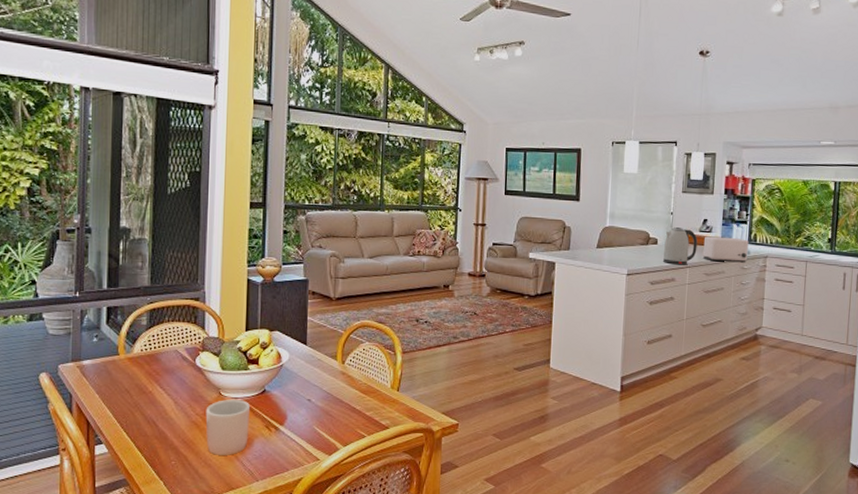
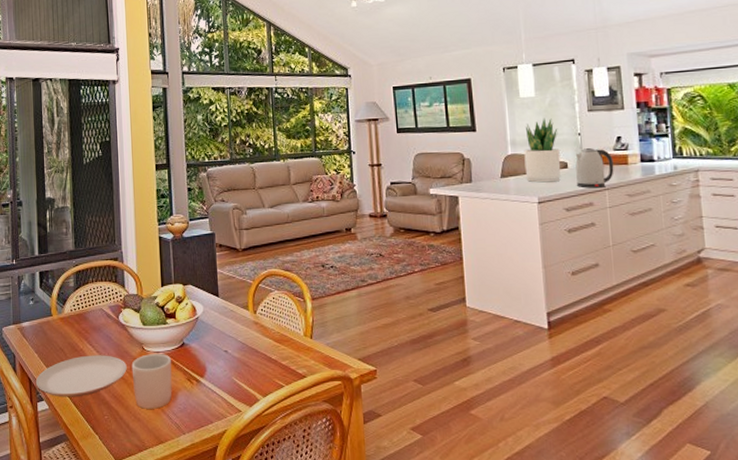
plate: none [94,398,200,441] -> present [35,355,127,397]
planter: none [619,194,654,257] -> present [524,117,561,183]
toaster: present [702,236,749,263] -> none [620,153,675,181]

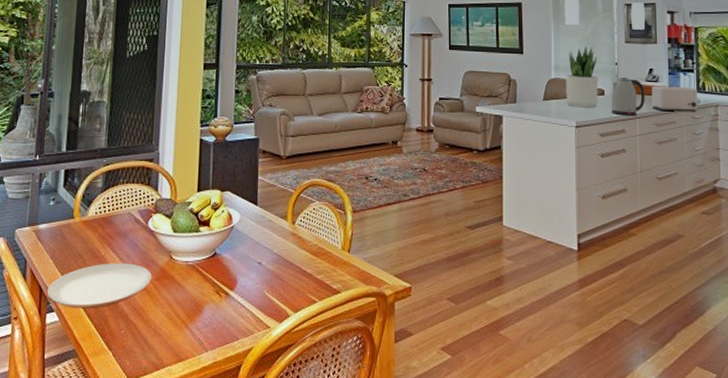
mug: present [131,353,173,409] -> none [156,262,201,323]
toaster: none [620,153,675,181] -> present [651,86,698,112]

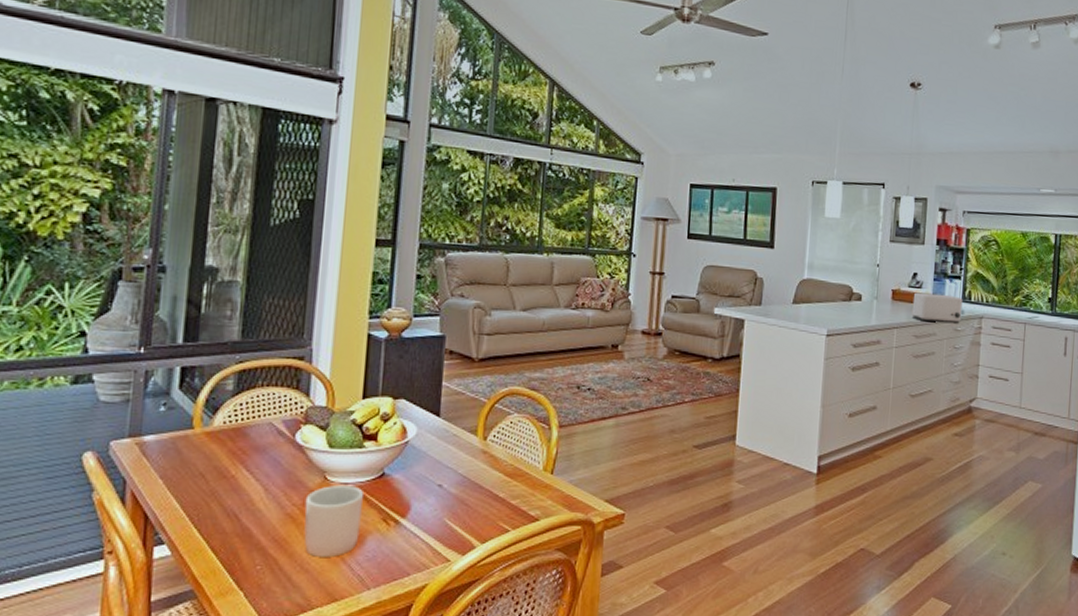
plate: present [46,263,152,309] -> none [154,484,299,540]
mug: none [156,262,201,323] -> present [303,484,365,557]
planter: present [566,45,598,108] -> none [818,243,858,315]
kettle: present [612,78,645,116] -> none [868,281,907,326]

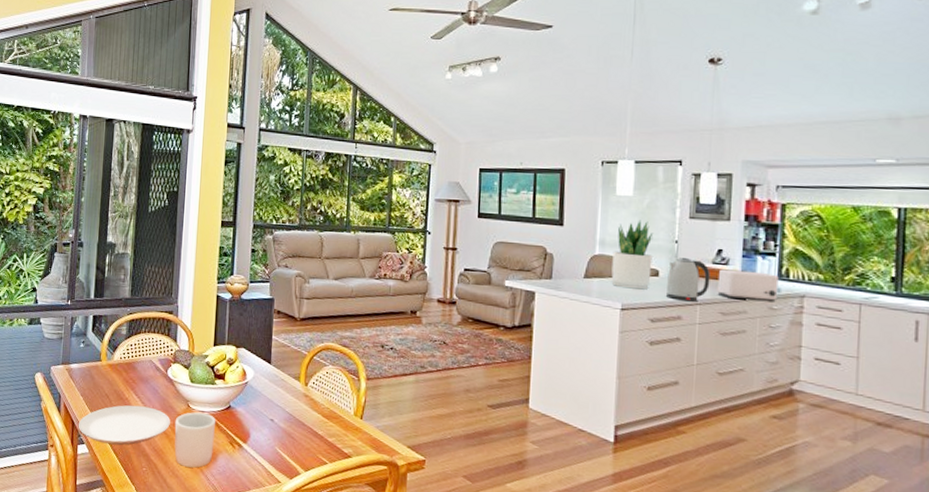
plate: none [154,484,299,540] -> present [78,405,170,445]
planter: none [818,243,858,315] -> present [611,220,654,290]
kettle: none [868,281,907,326] -> present [666,258,711,302]

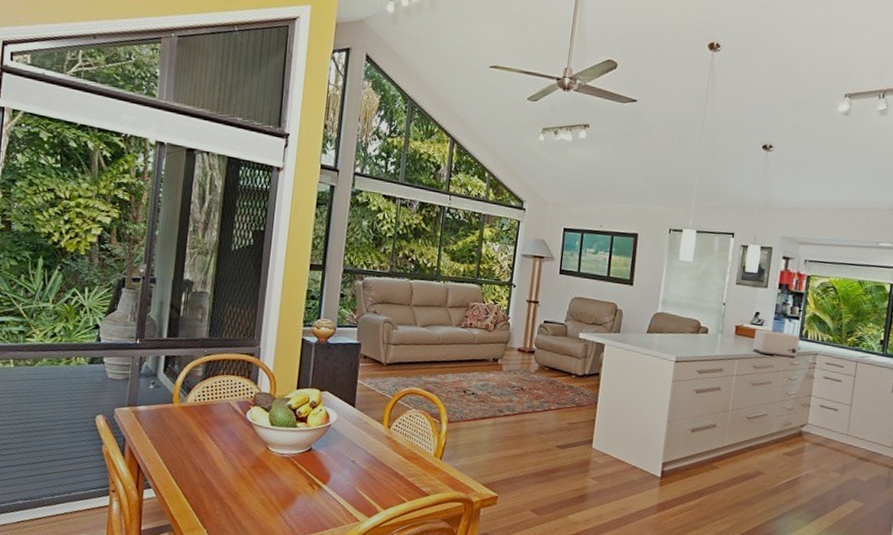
plate: present [78,405,170,445] -> none [144,448,248,489]
mug: present [174,412,216,468] -> none [250,454,296,510]
planter: present [611,220,654,290] -> none [669,283,707,345]
kettle: present [666,258,711,302] -> none [713,318,749,357]

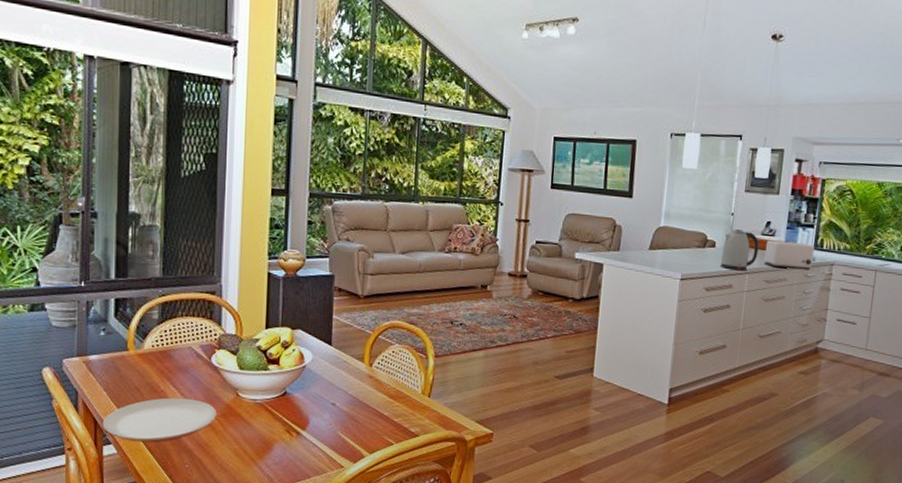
plate: none [144,448,248,489] -> present [102,397,216,443]
kettle: none [713,318,749,357] -> present [721,229,759,271]

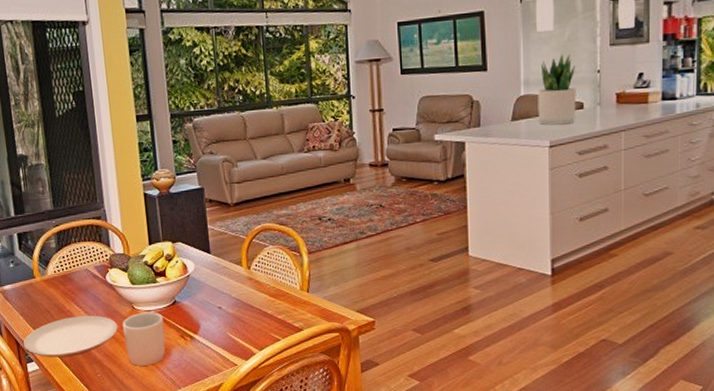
mug: none [221,400,271,460] -> present [122,311,166,366]
planter: none [673,192,713,260] -> present [538,54,576,126]
kettle: present [721,229,759,271] -> none [592,86,633,130]
toaster: present [764,240,815,270] -> none [640,89,697,121]

